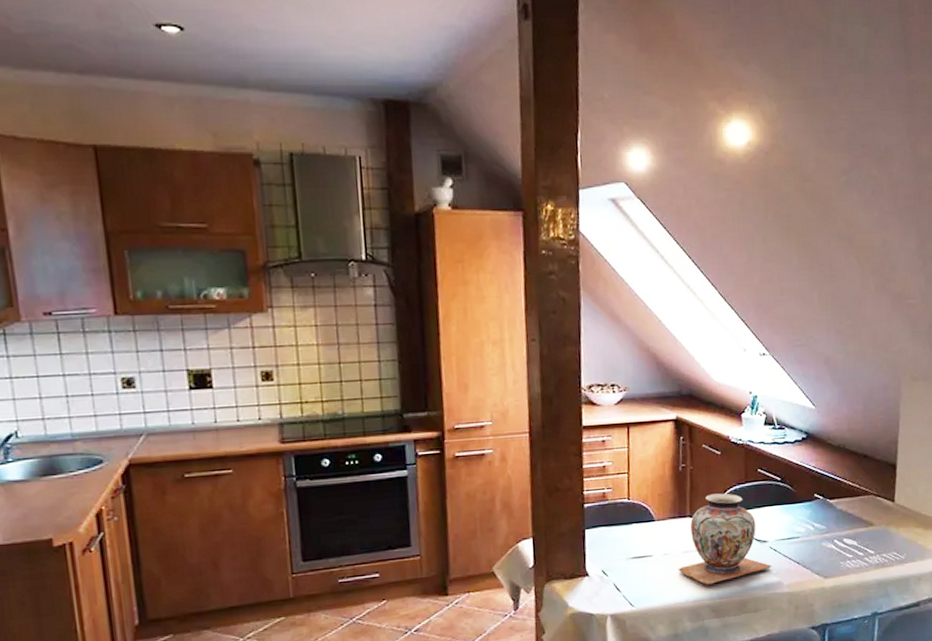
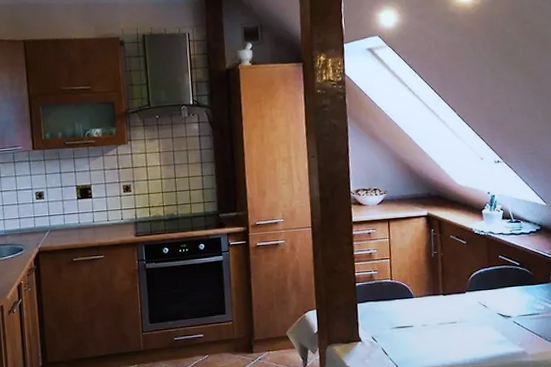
decorative vase: present [678,493,772,585] -> none [435,275,517,352]

